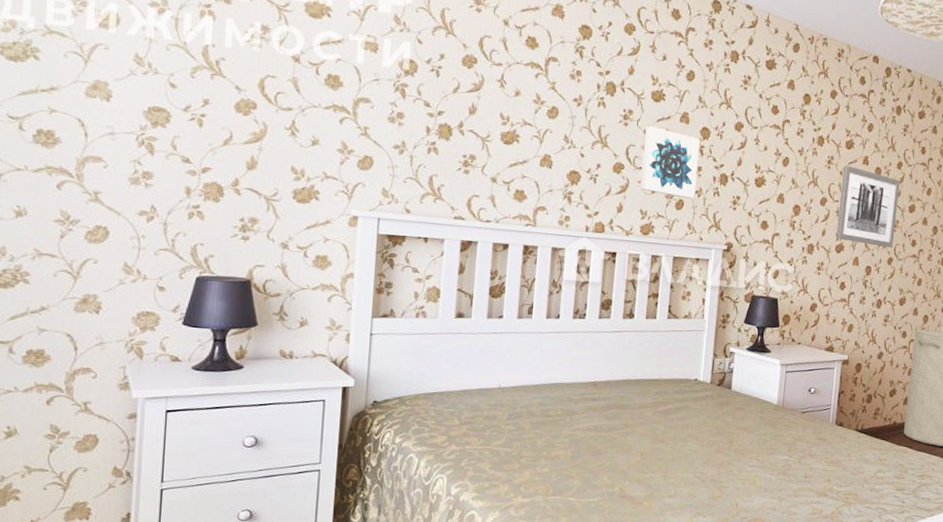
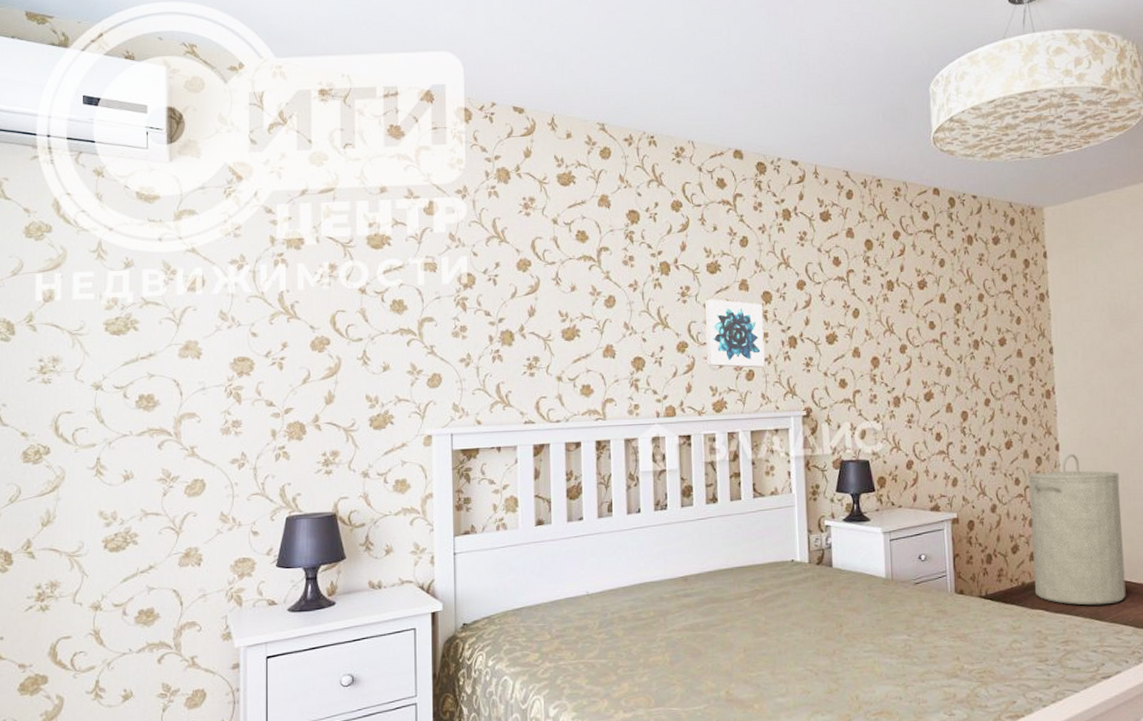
wall art: present [836,165,900,248] -> none [919,307,988,388]

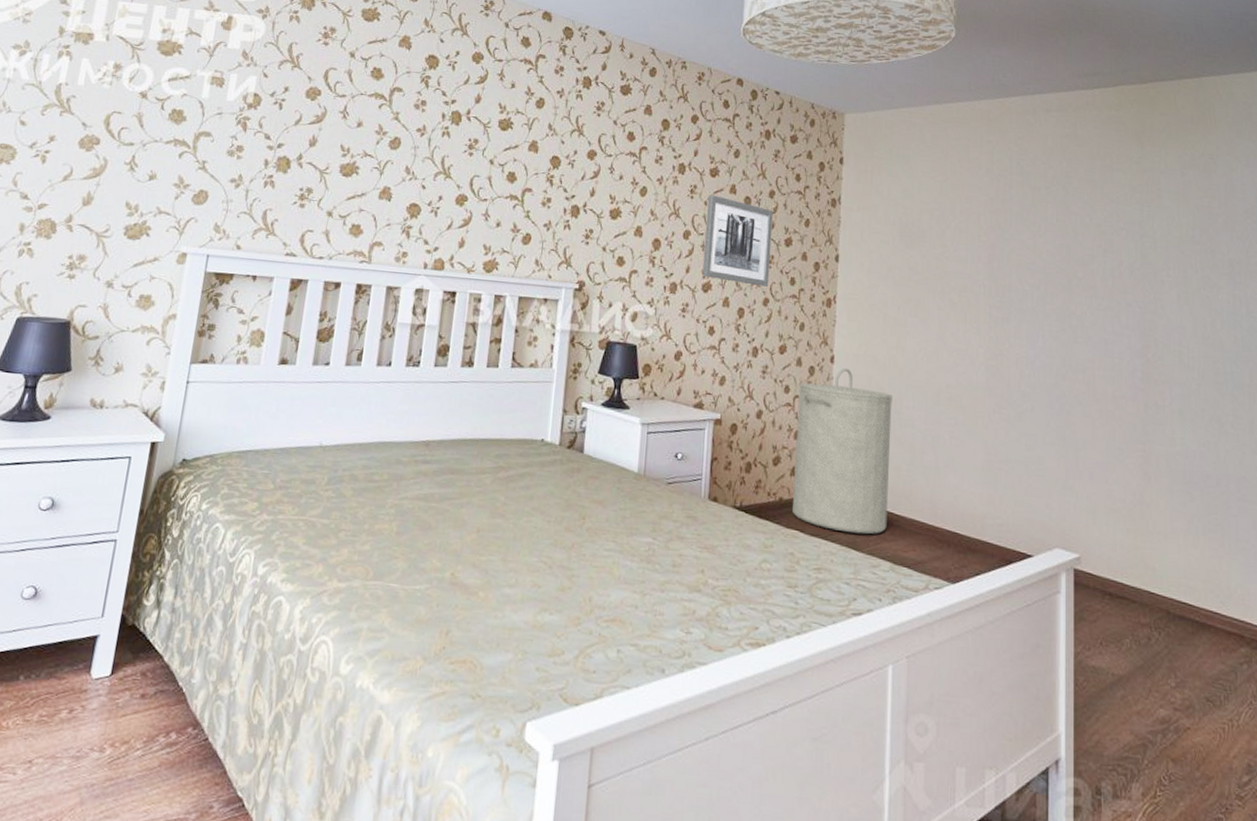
wall art: present [704,299,765,368] -> none [484,155,550,233]
wall art: none [919,307,988,388] -> present [702,195,773,287]

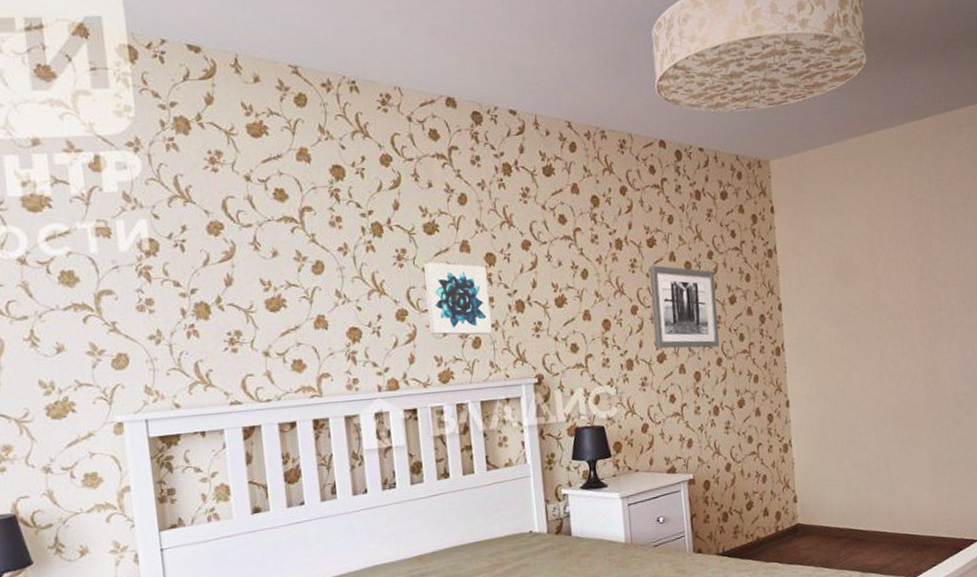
wall art: none [484,155,550,233] -> present [423,262,492,335]
laundry hamper: present [793,368,894,534] -> none [760,409,853,555]

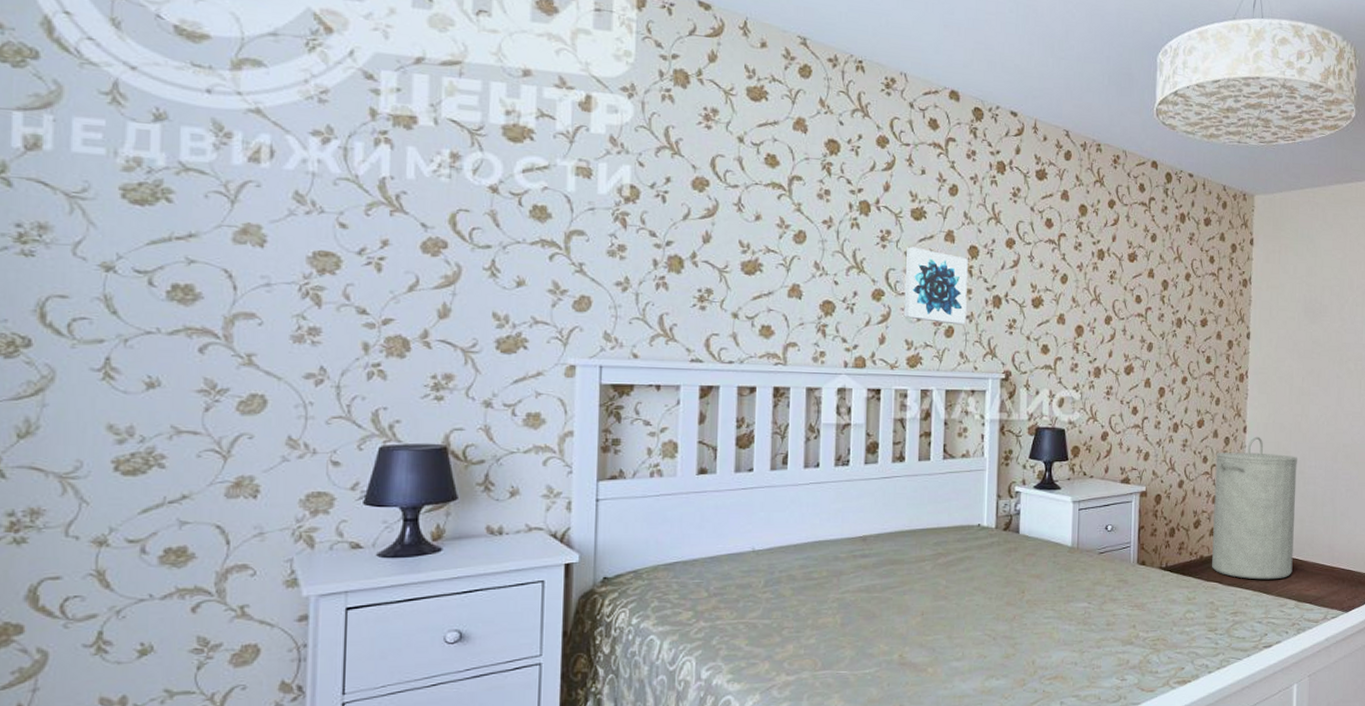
wall art: present [649,265,720,349] -> none [1124,280,1189,366]
laundry hamper: none [760,409,853,555] -> present [1212,436,1298,580]

